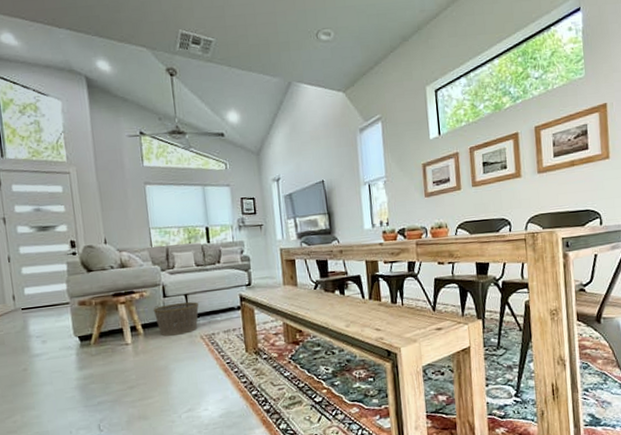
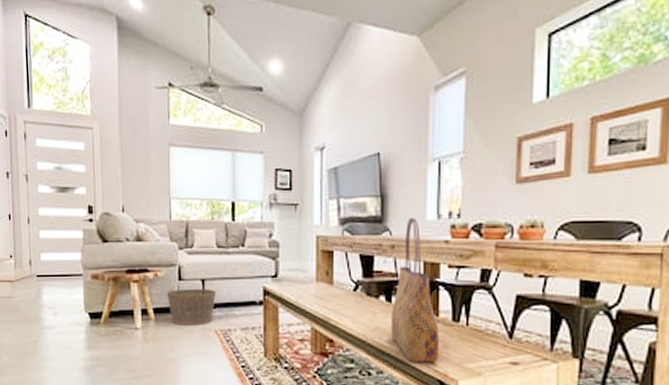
tote bag: none [345,227,385,339] -> present [390,217,440,362]

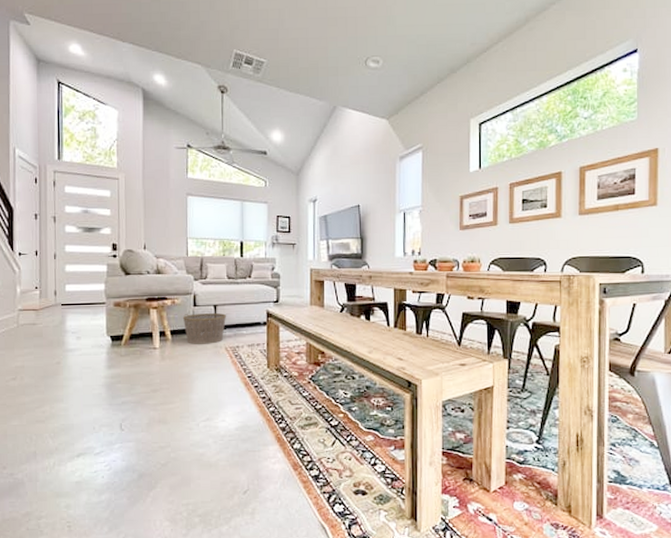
tote bag: present [390,217,440,362] -> none [369,254,407,367]

